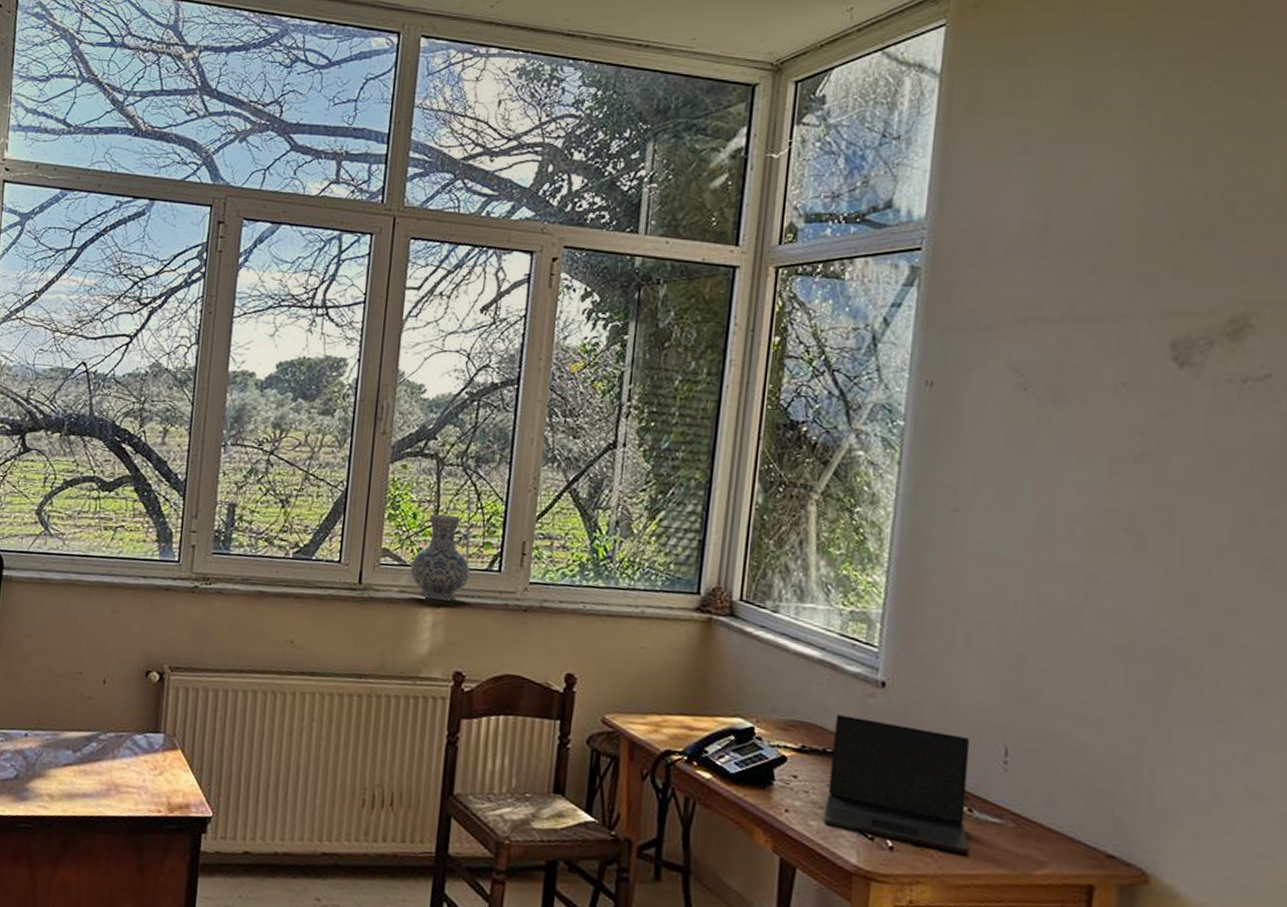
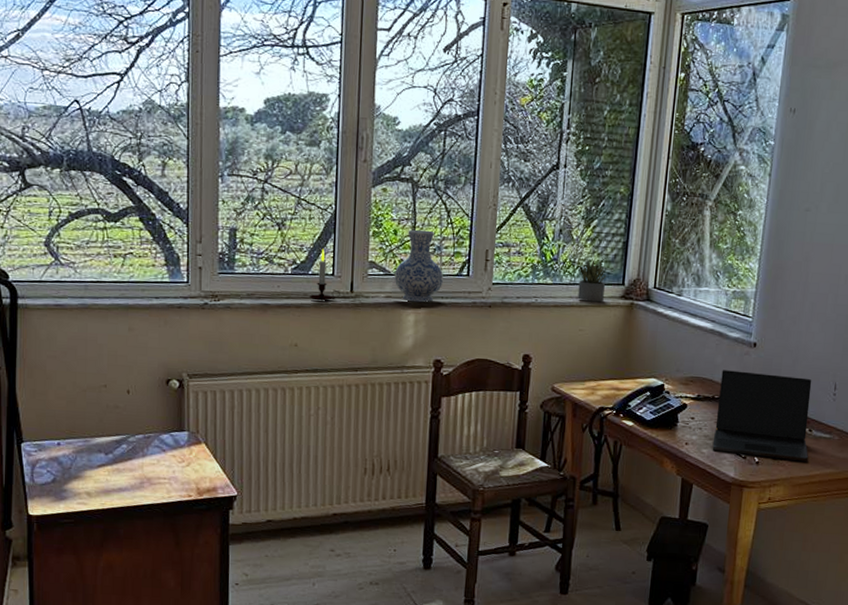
candle: none [310,530,347,592] -> present [309,248,340,301]
succulent plant: none [638,559,677,614] -> present [577,259,607,302]

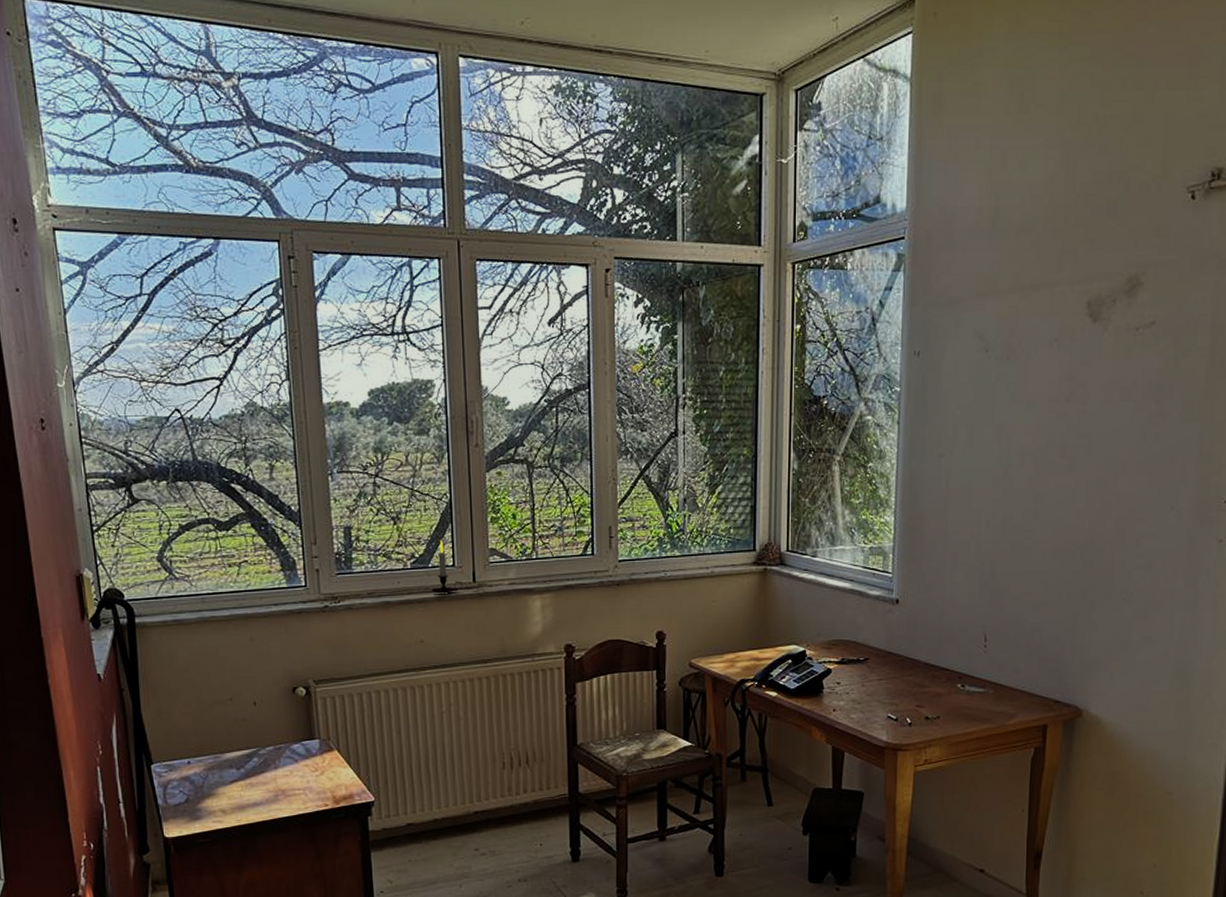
vase: present [394,229,444,303] -> none [516,511,568,587]
succulent plant: present [577,259,607,302] -> none [707,527,736,571]
laptop: present [712,370,812,462] -> none [861,630,963,719]

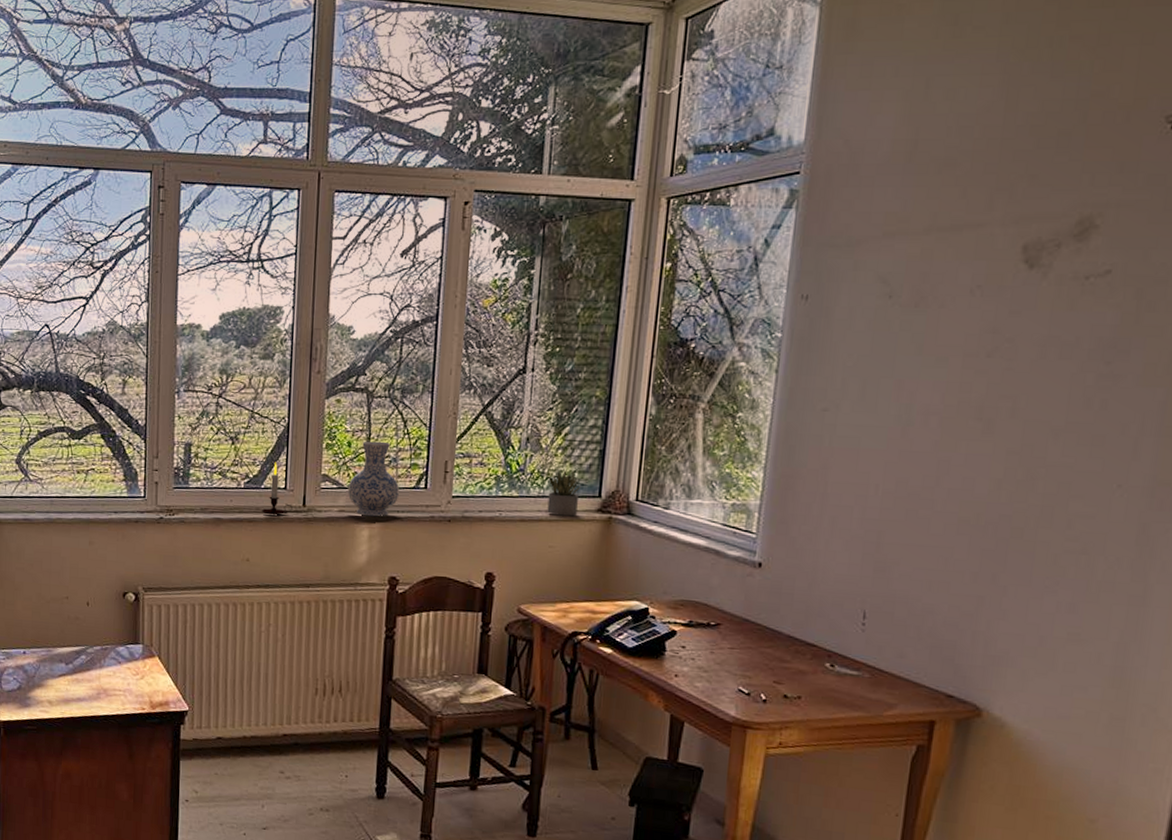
vase: none [516,511,568,587] -> present [347,441,400,517]
succulent plant: none [707,527,736,571] -> present [547,469,580,516]

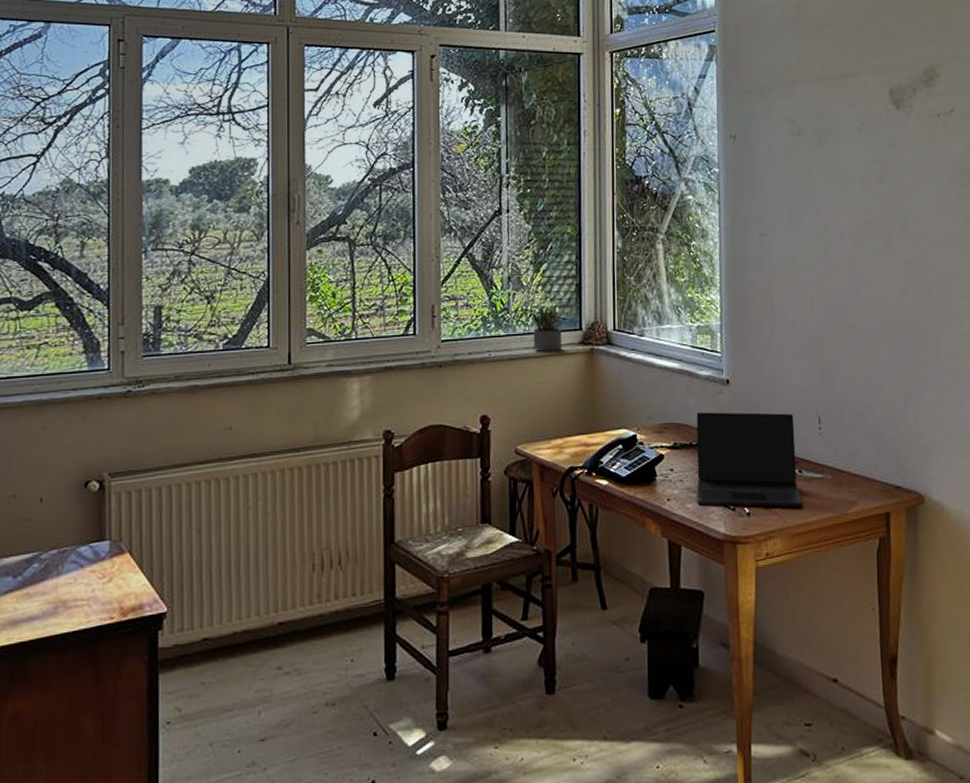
candle: present [261,462,293,516] -> none [243,319,277,377]
vase: present [347,441,400,517] -> none [335,290,389,369]
laptop: none [707,593,834,703] -> present [696,412,802,508]

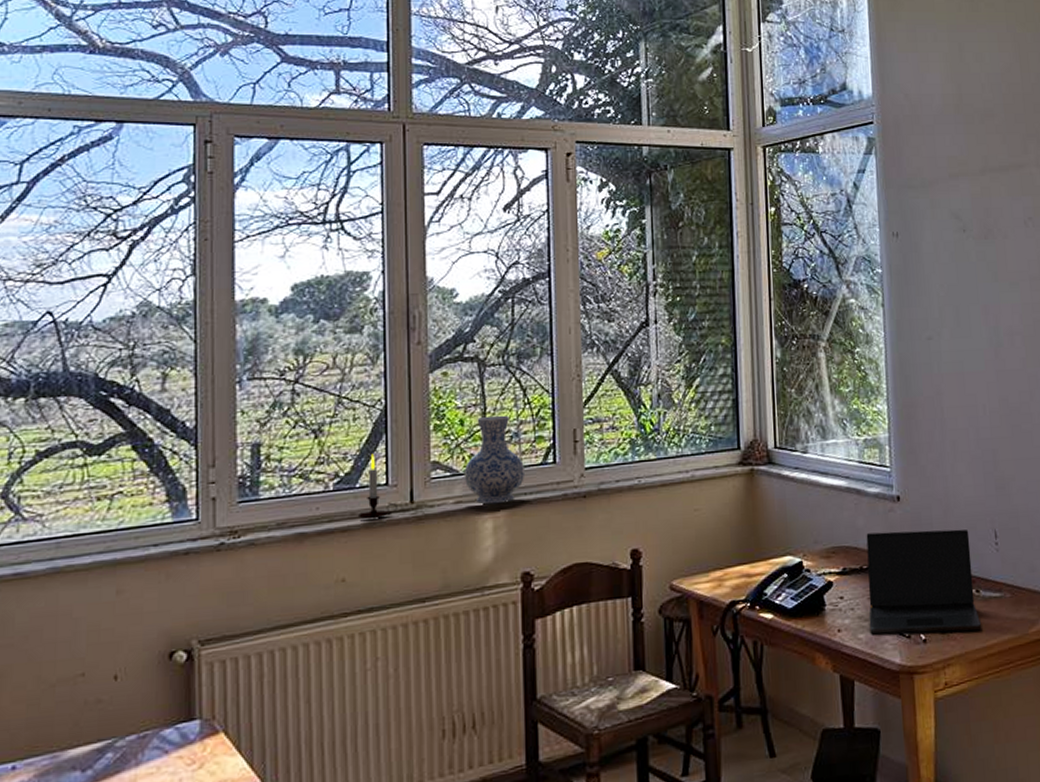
candle: none [243,319,277,377] -> present [357,453,397,520]
vase: none [335,290,389,369] -> present [464,415,526,505]
succulent plant: present [532,305,562,351] -> none [685,423,719,475]

